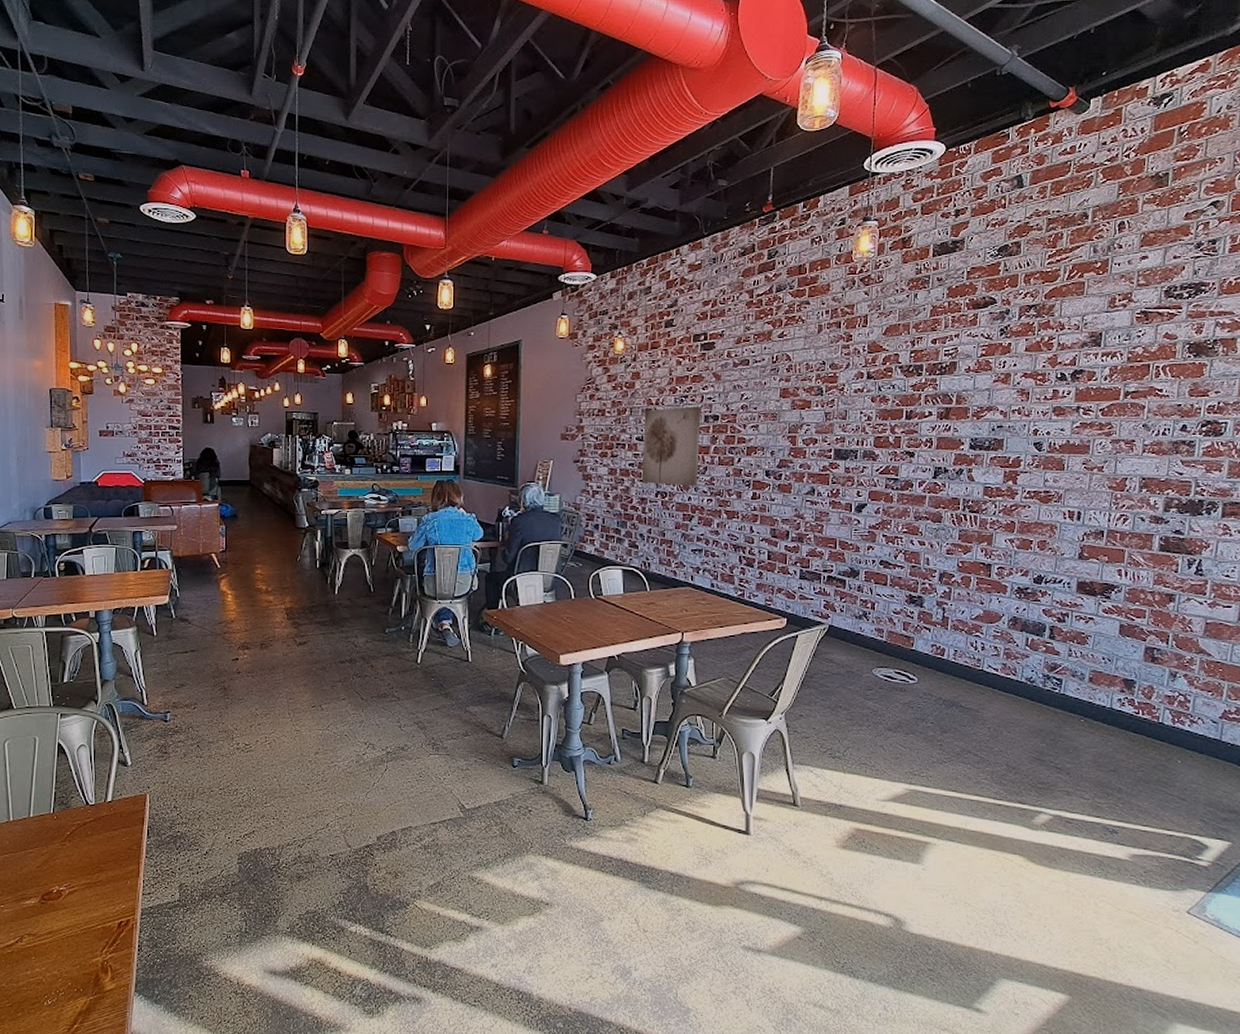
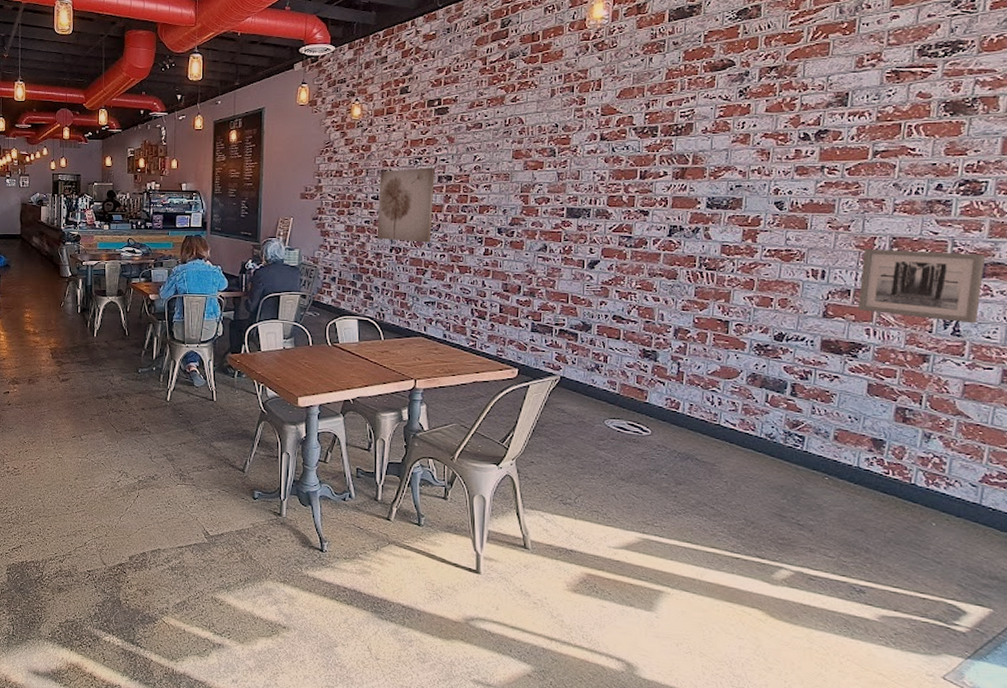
wall art: none [1110,489,1225,563] -> present [857,248,986,324]

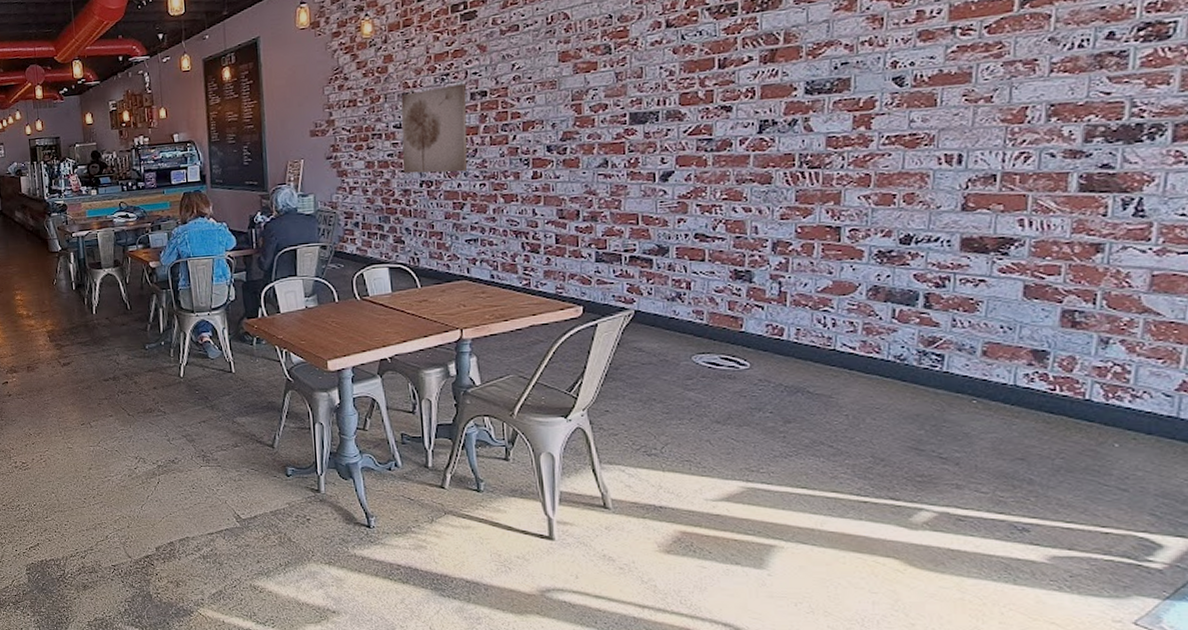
wall art: present [857,248,986,324] -> none [1006,112,1177,200]

